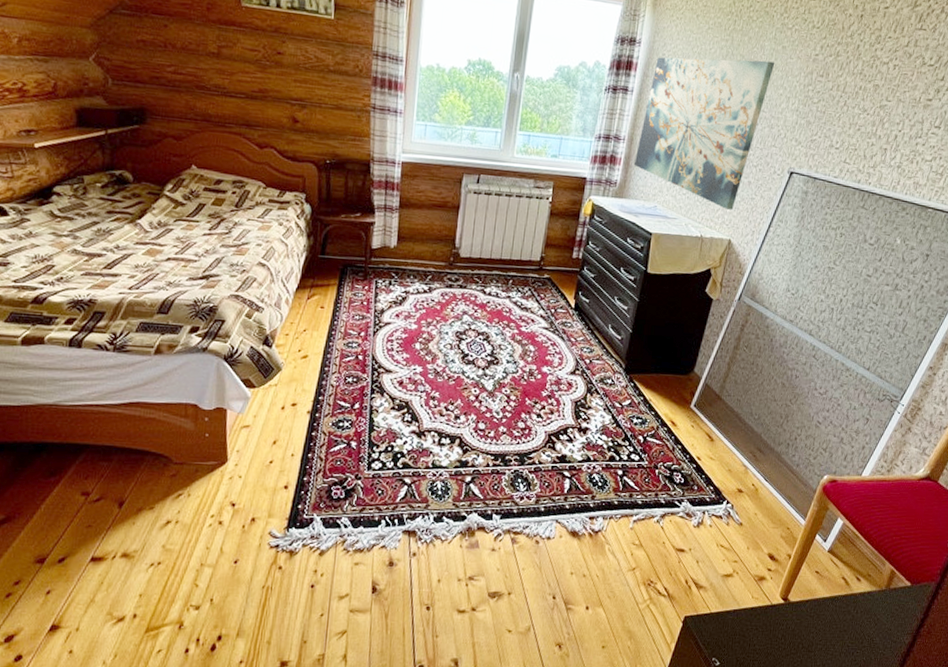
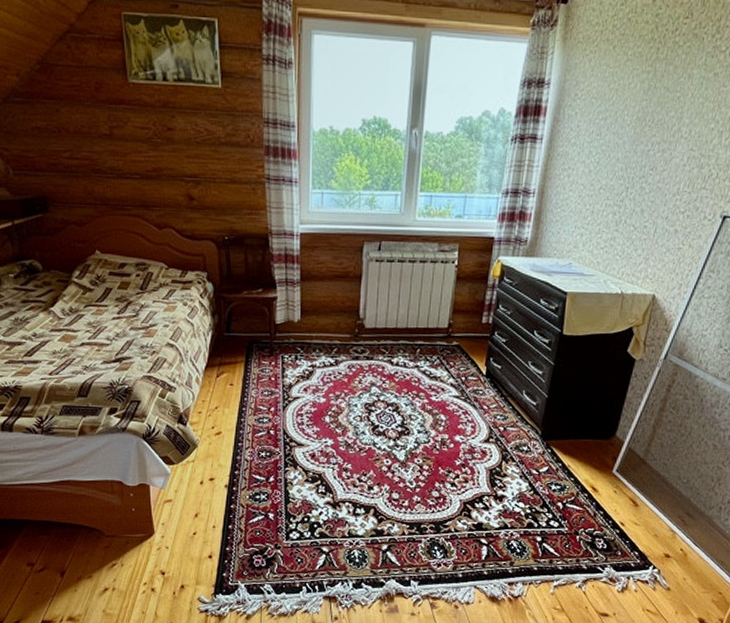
wall art: present [634,57,775,210] -> none [545,91,706,262]

